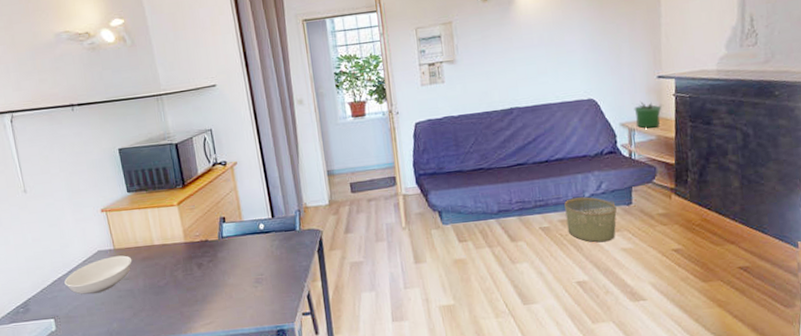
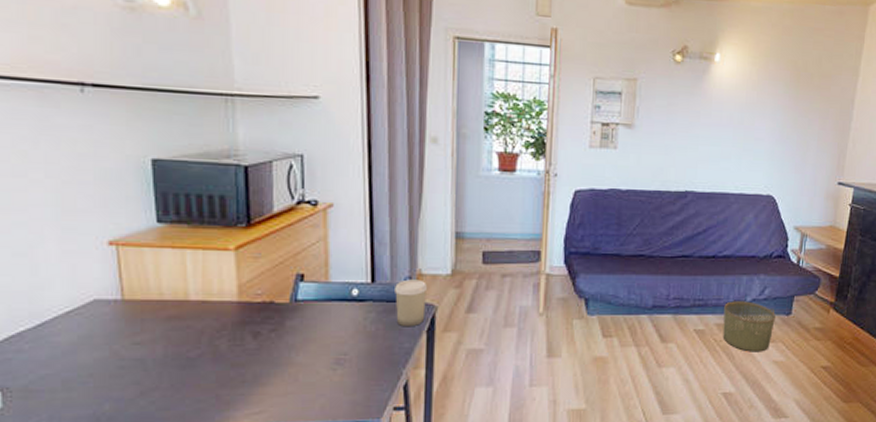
bowl: present [64,255,132,295] -> none [28,310,150,361]
cup: none [289,211,315,250] -> present [395,279,428,327]
planter: present [634,102,664,129] -> none [809,207,839,236]

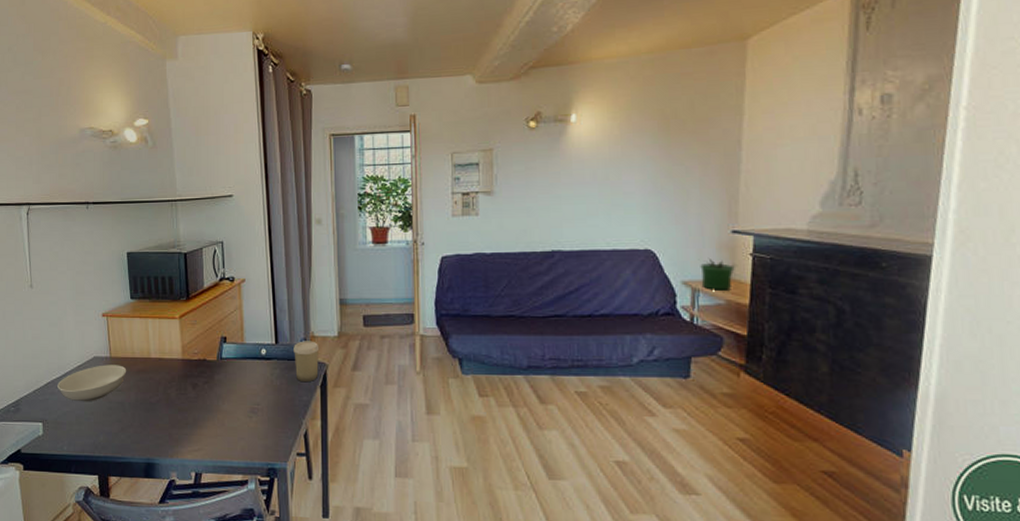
bowl: none [28,310,150,361] -> present [57,365,127,402]
basket: present [723,301,777,352] -> none [607,362,672,418]
planter: none [809,207,839,236] -> present [700,259,738,290]

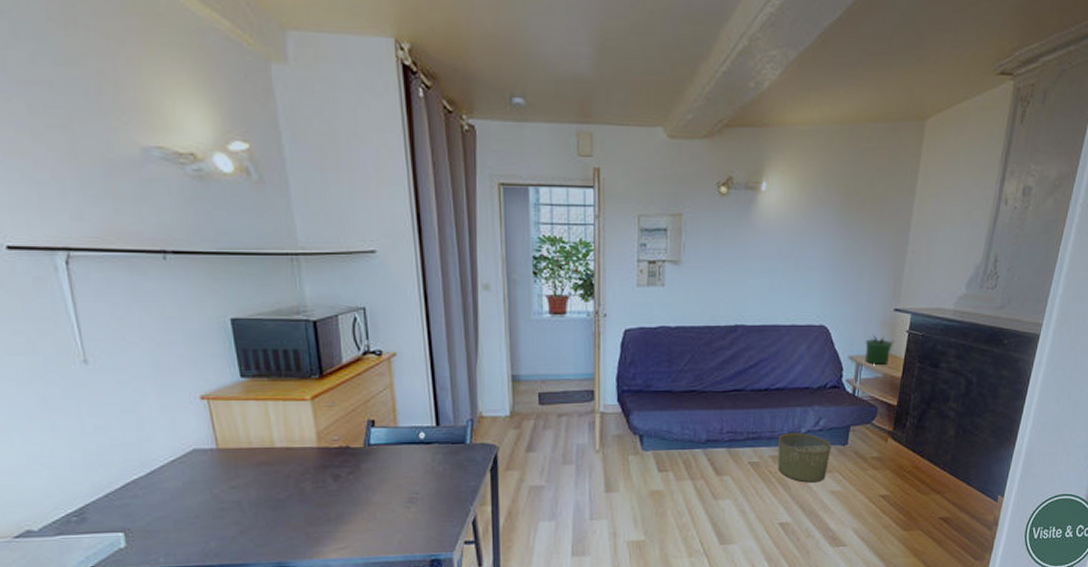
bowl: present [57,365,127,402] -> none [141,457,243,504]
cup: present [294,341,320,383] -> none [458,421,489,467]
basket: none [607,362,672,418] -> present [778,433,832,483]

